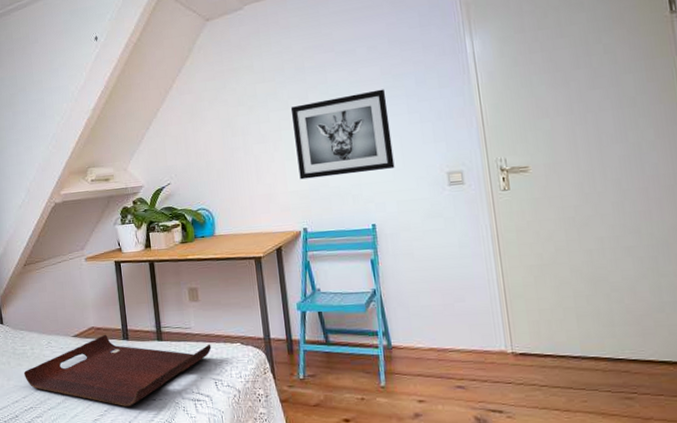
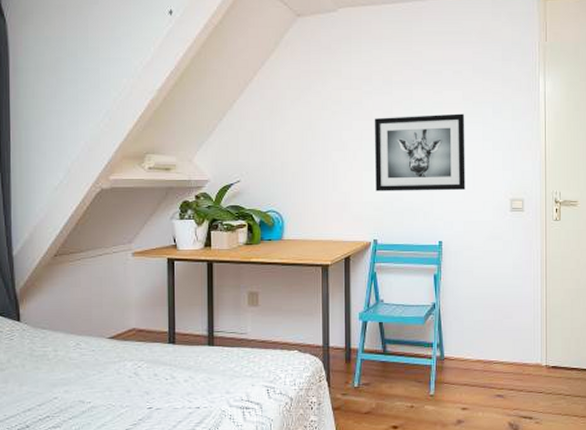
serving tray: present [23,334,212,406] -> none [41,337,267,415]

